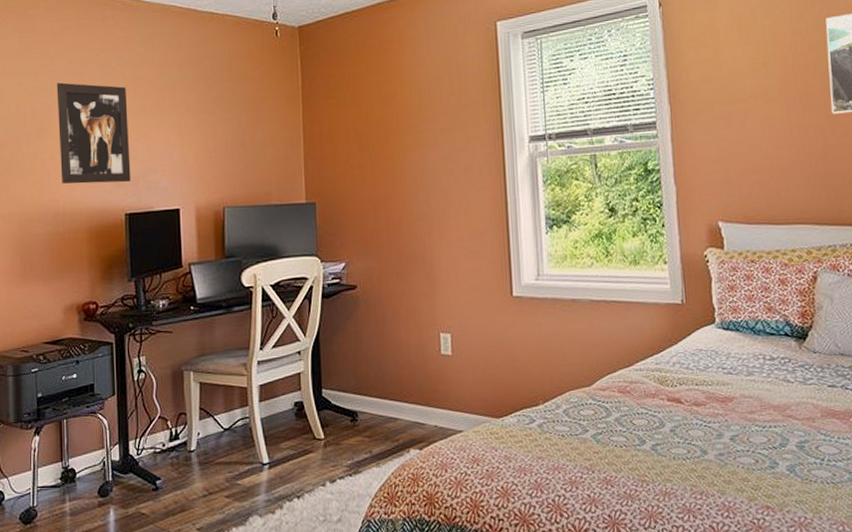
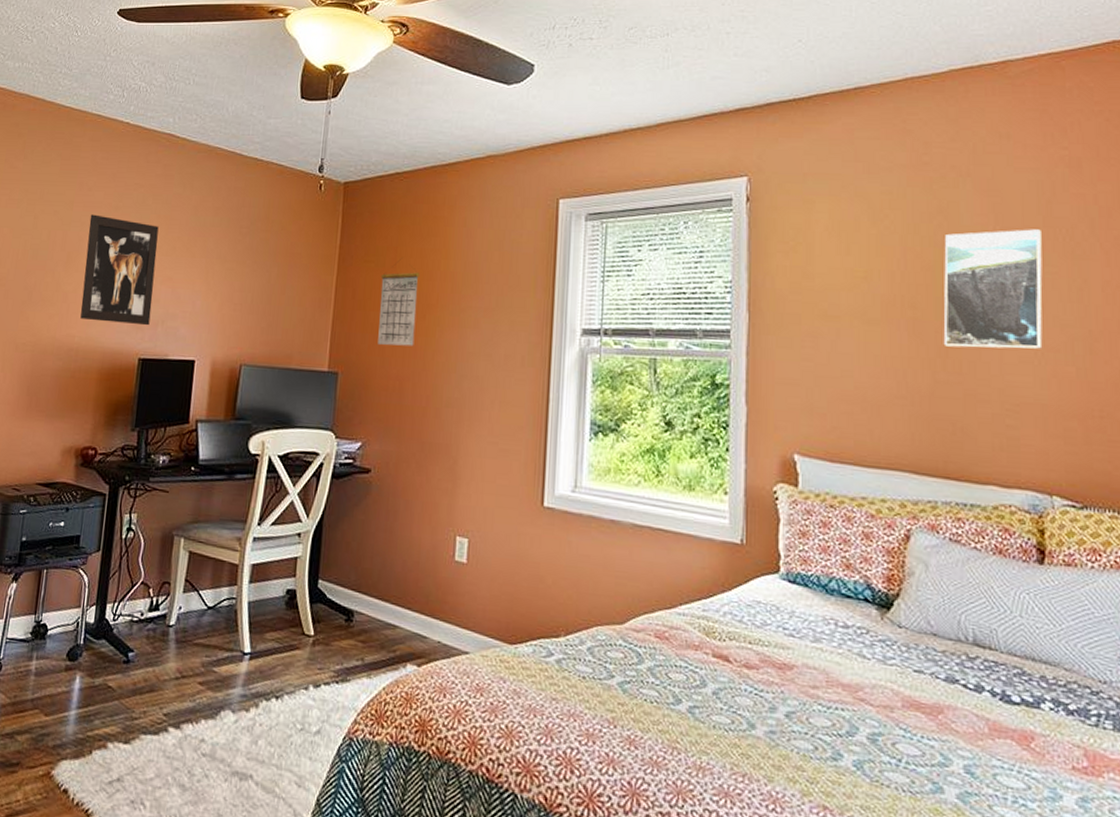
calendar: none [343,91,382,172] -> present [378,258,420,346]

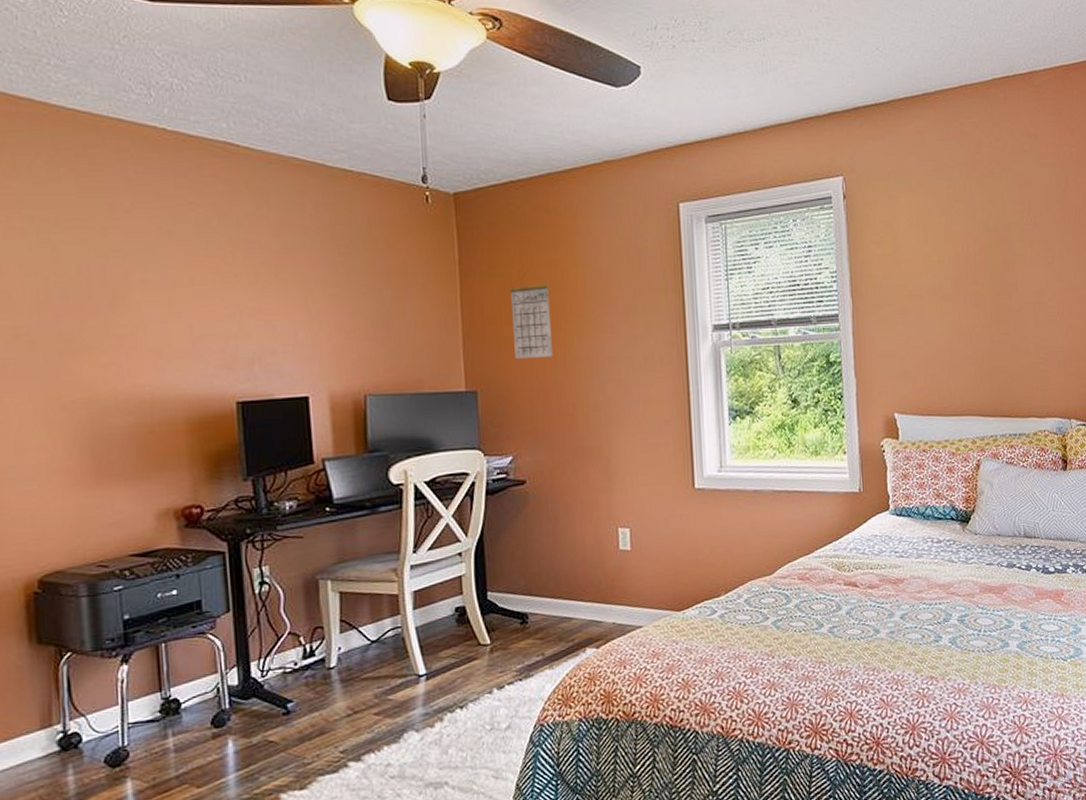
wall art: present [80,214,159,326] -> none [134,242,243,366]
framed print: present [943,229,1043,349] -> none [994,213,1062,313]

